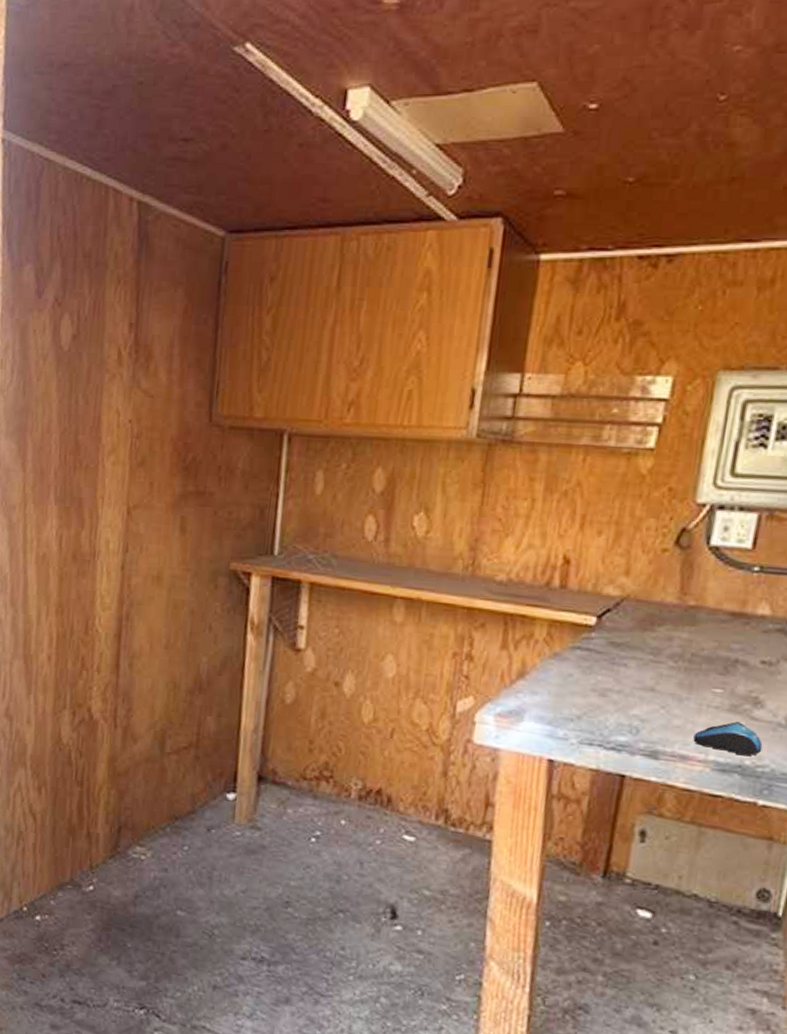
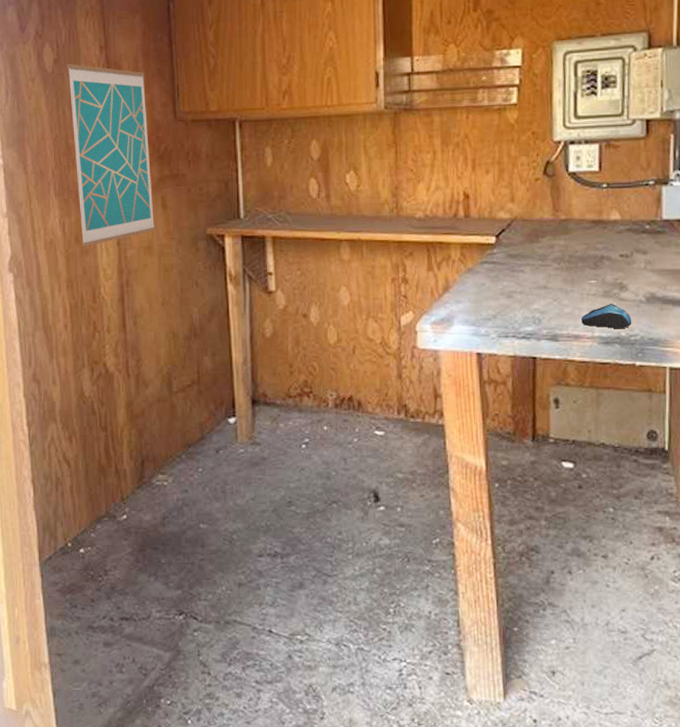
wall art: none [79,342,179,567] -> present [67,64,156,247]

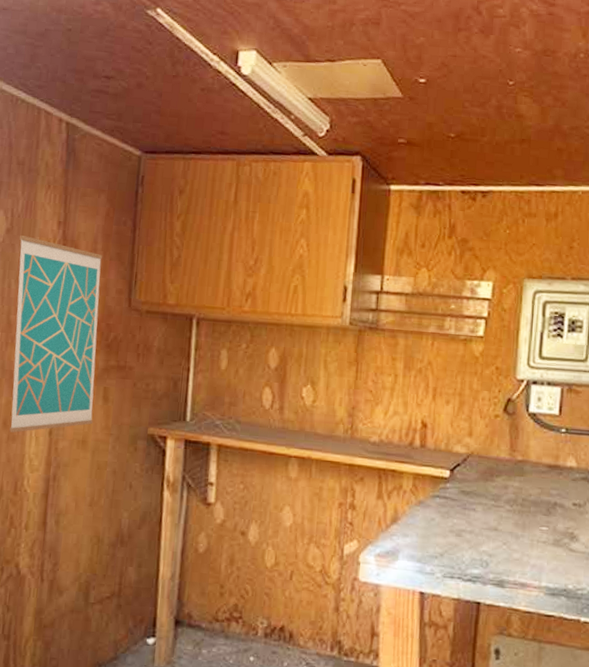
computer mouse: present [581,304,632,328] -> none [529,553,580,581]

